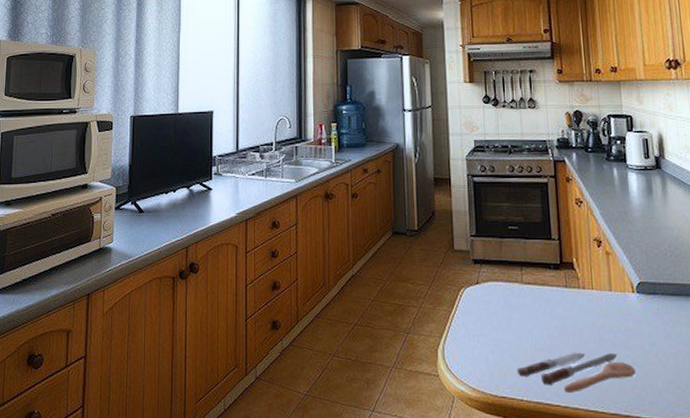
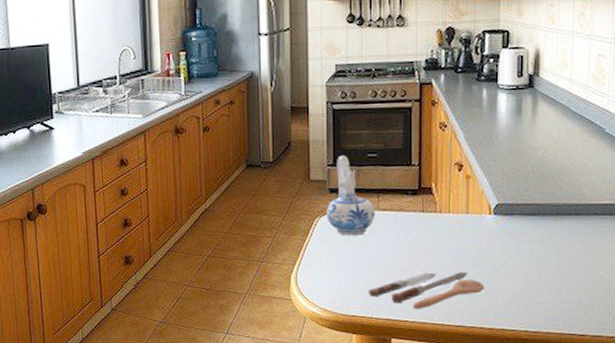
ceramic pitcher: none [471,226,520,309] -> present [327,155,375,236]

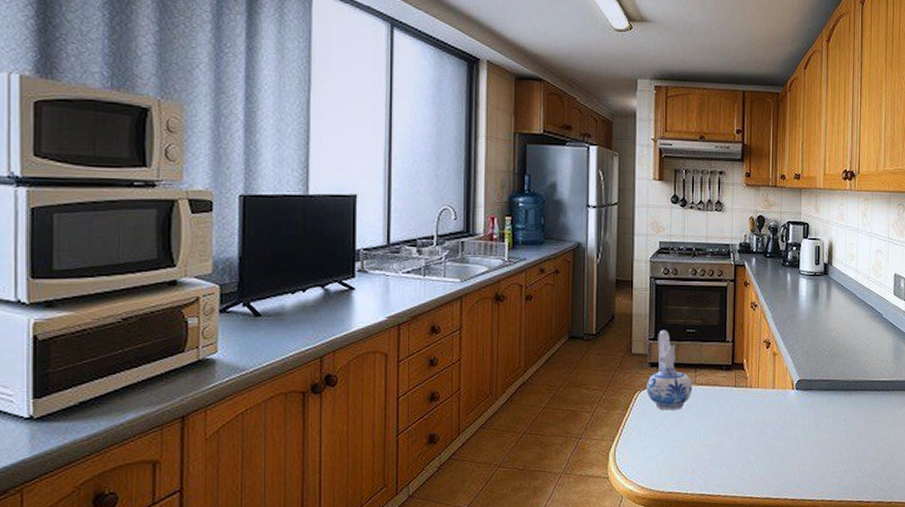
spoon: present [368,272,485,309] -> none [684,445,788,483]

